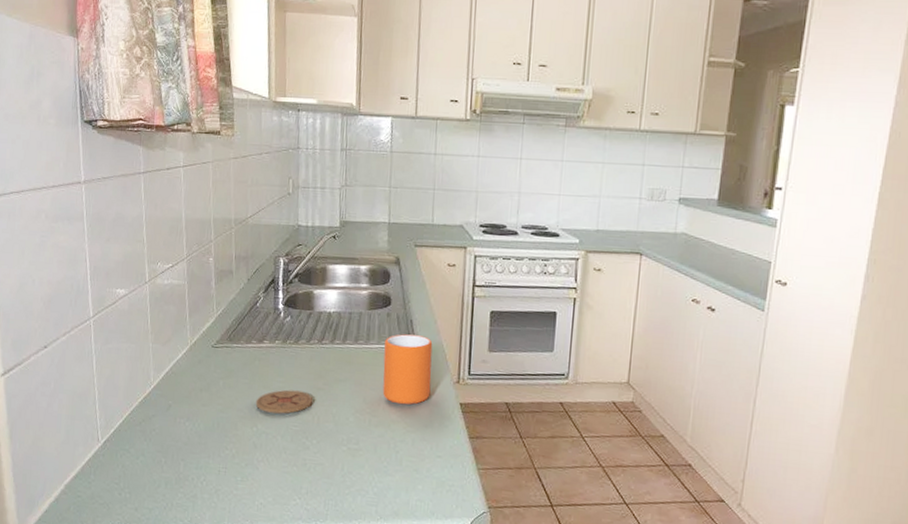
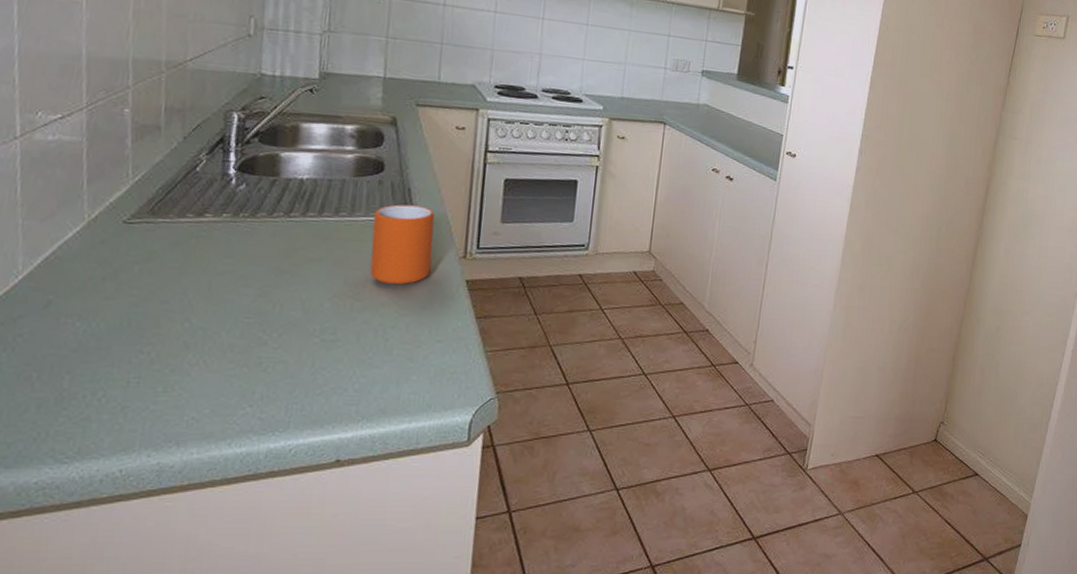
coaster: present [255,390,313,414] -> none [189,273,275,304]

